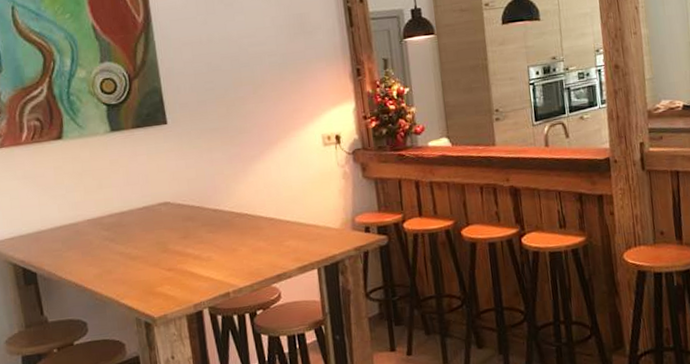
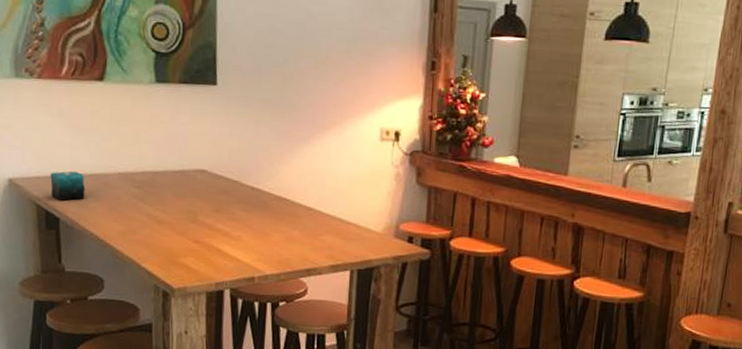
candle: none [23,225,59,256] -> present [50,171,85,201]

